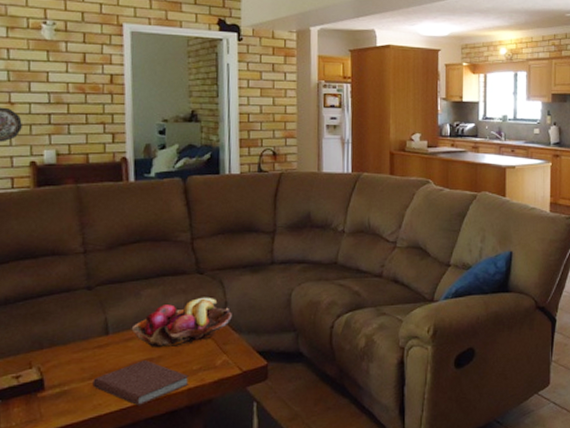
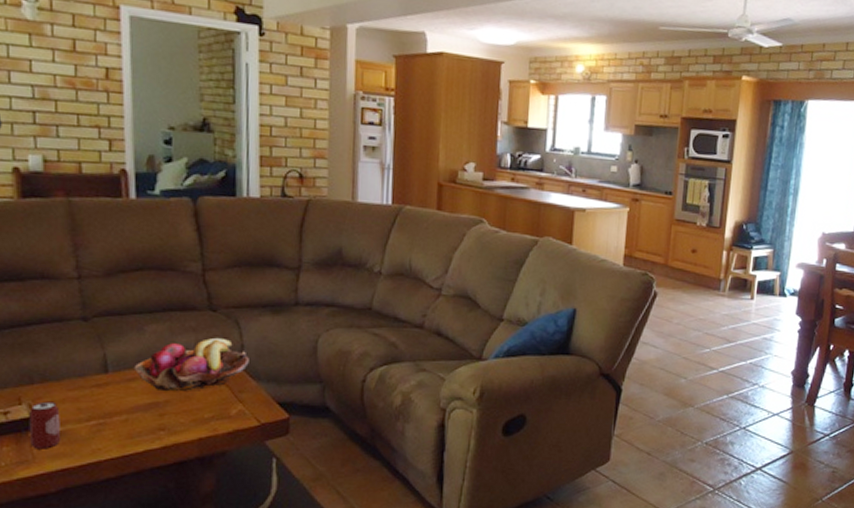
beverage can: none [38,364,66,408] -> present [29,401,61,449]
book: present [92,360,189,406] -> none [90,404,200,454]

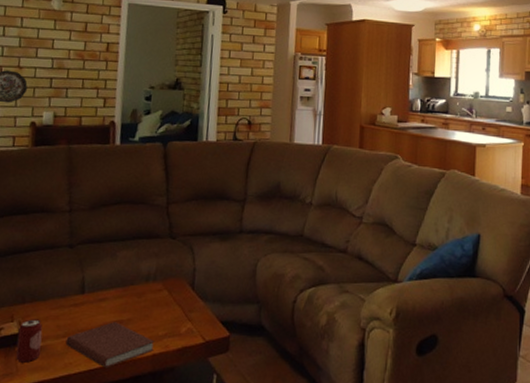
book: none [90,404,200,454] -> present [65,322,154,369]
fruit basket: present [133,337,249,392] -> none [105,262,199,311]

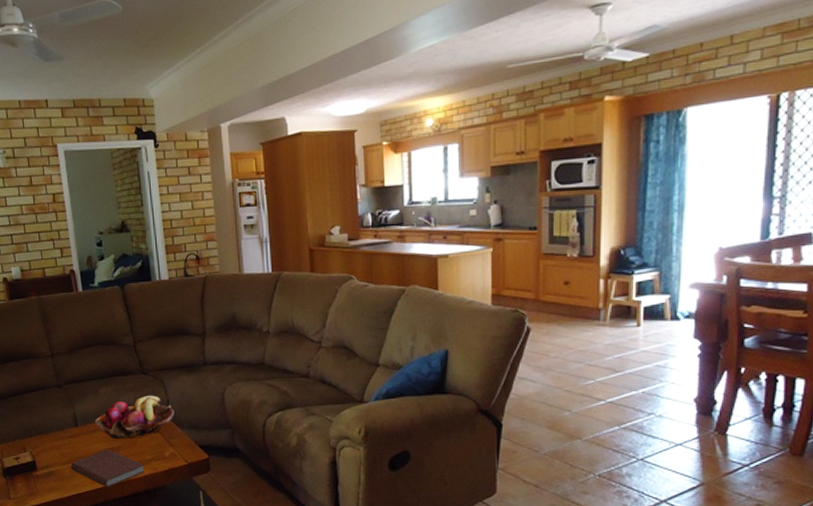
beverage can: present [16,319,43,363] -> none [31,449,53,485]
fruit basket: none [105,262,199,311] -> present [94,395,174,440]

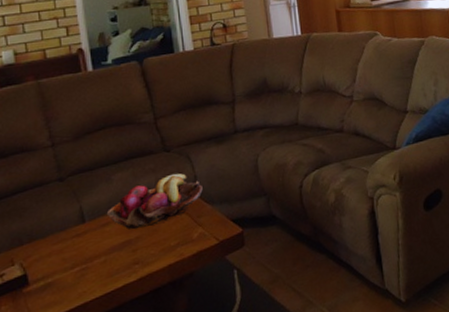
book: present [71,449,145,488] -> none [75,242,169,289]

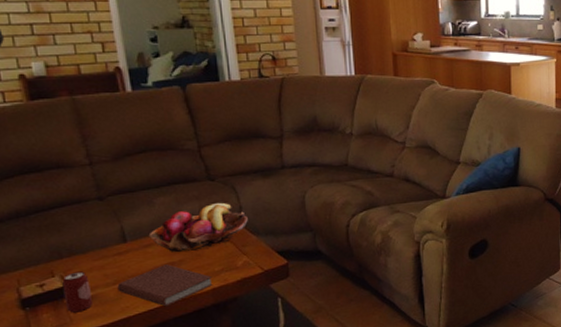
beverage can: none [22,257,51,303] -> present [62,271,93,313]
book: none [75,242,169,289] -> present [117,264,213,307]

